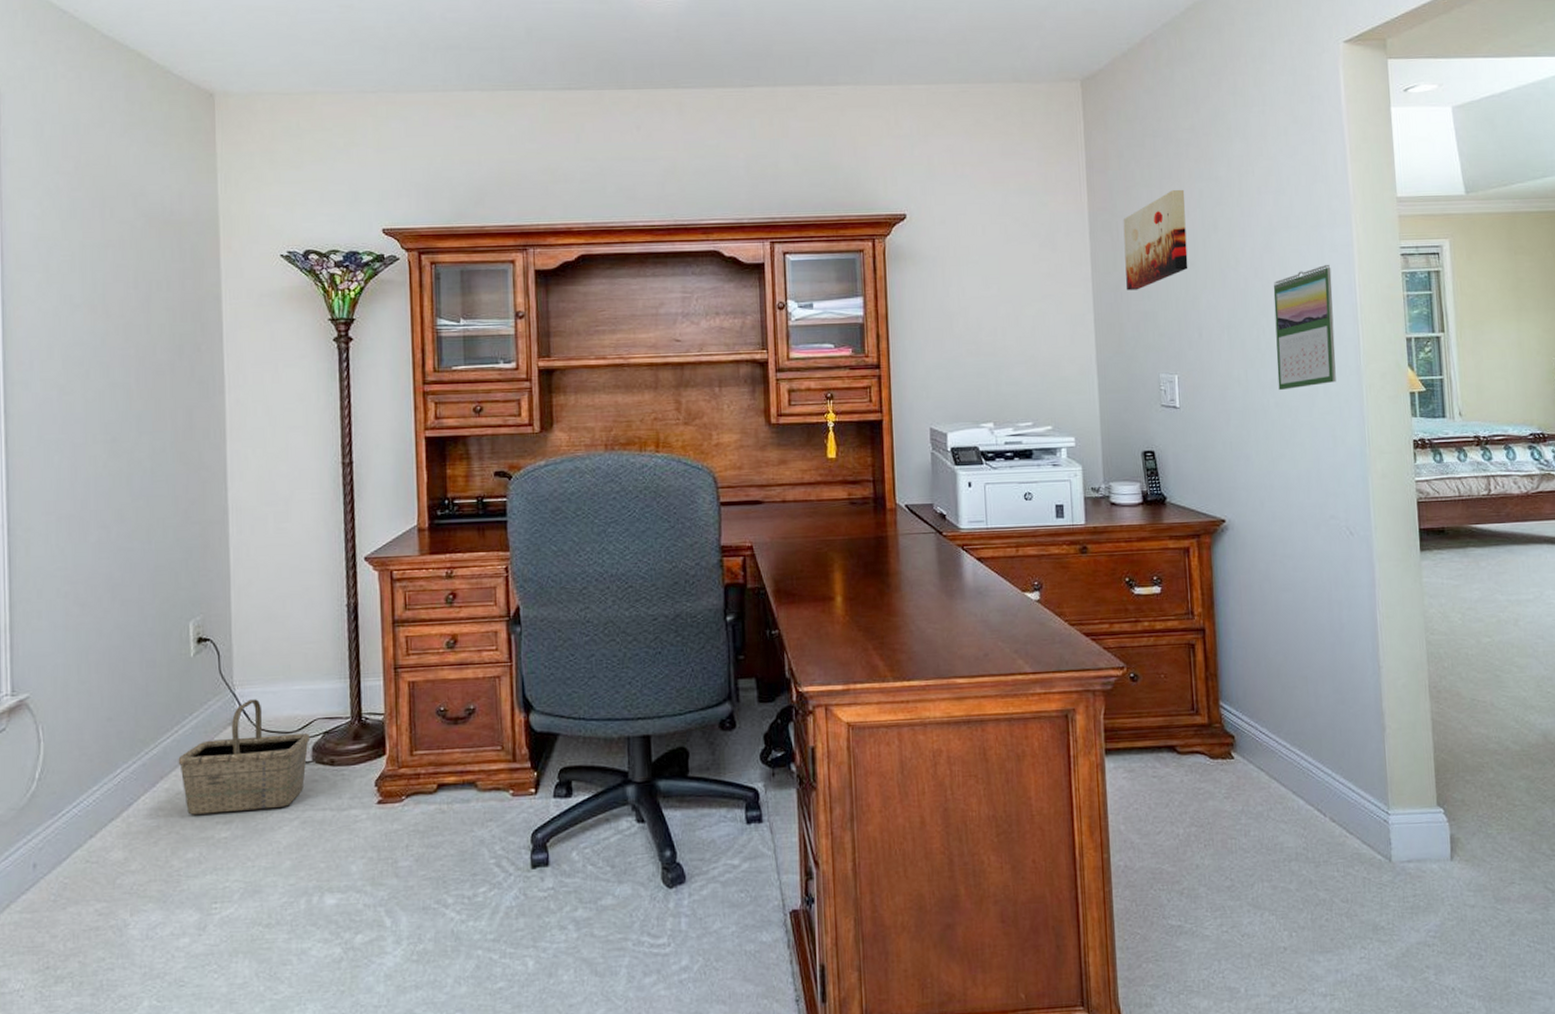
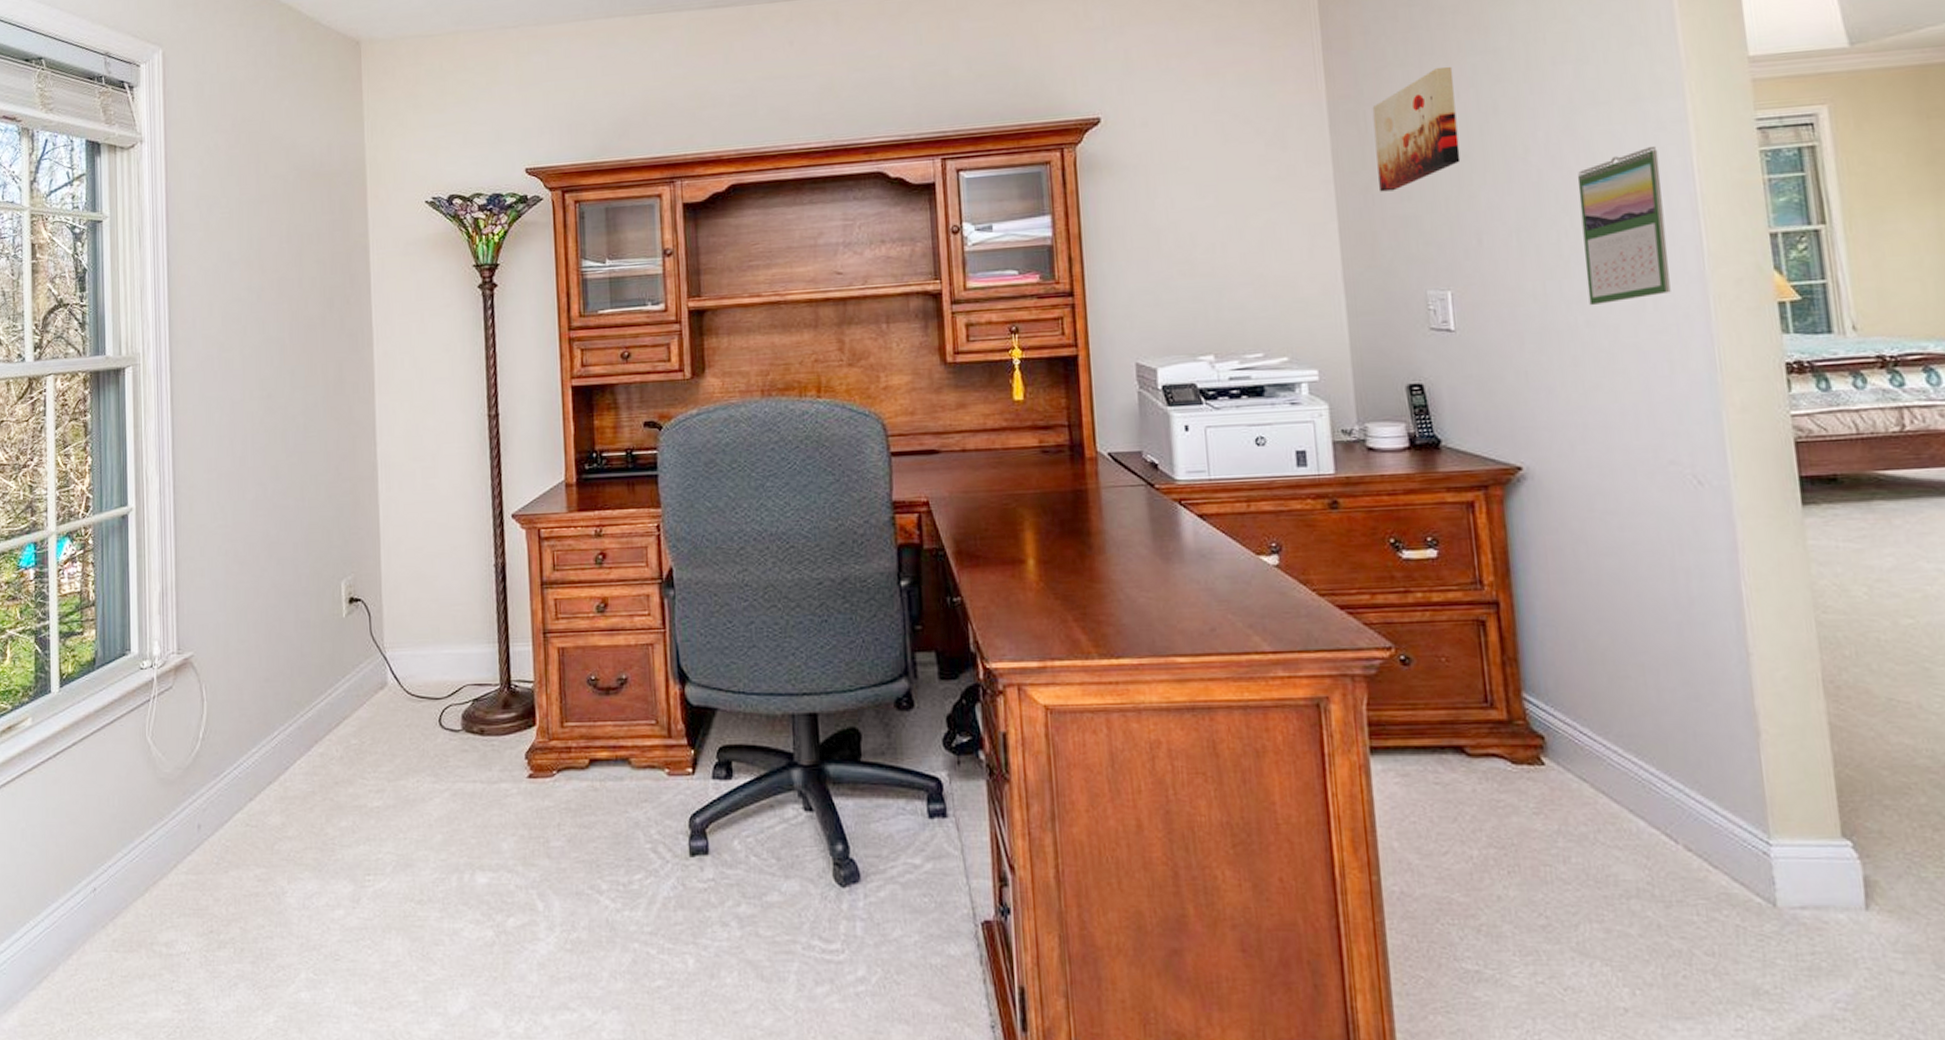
basket: present [178,699,311,815] -> none [332,663,460,781]

